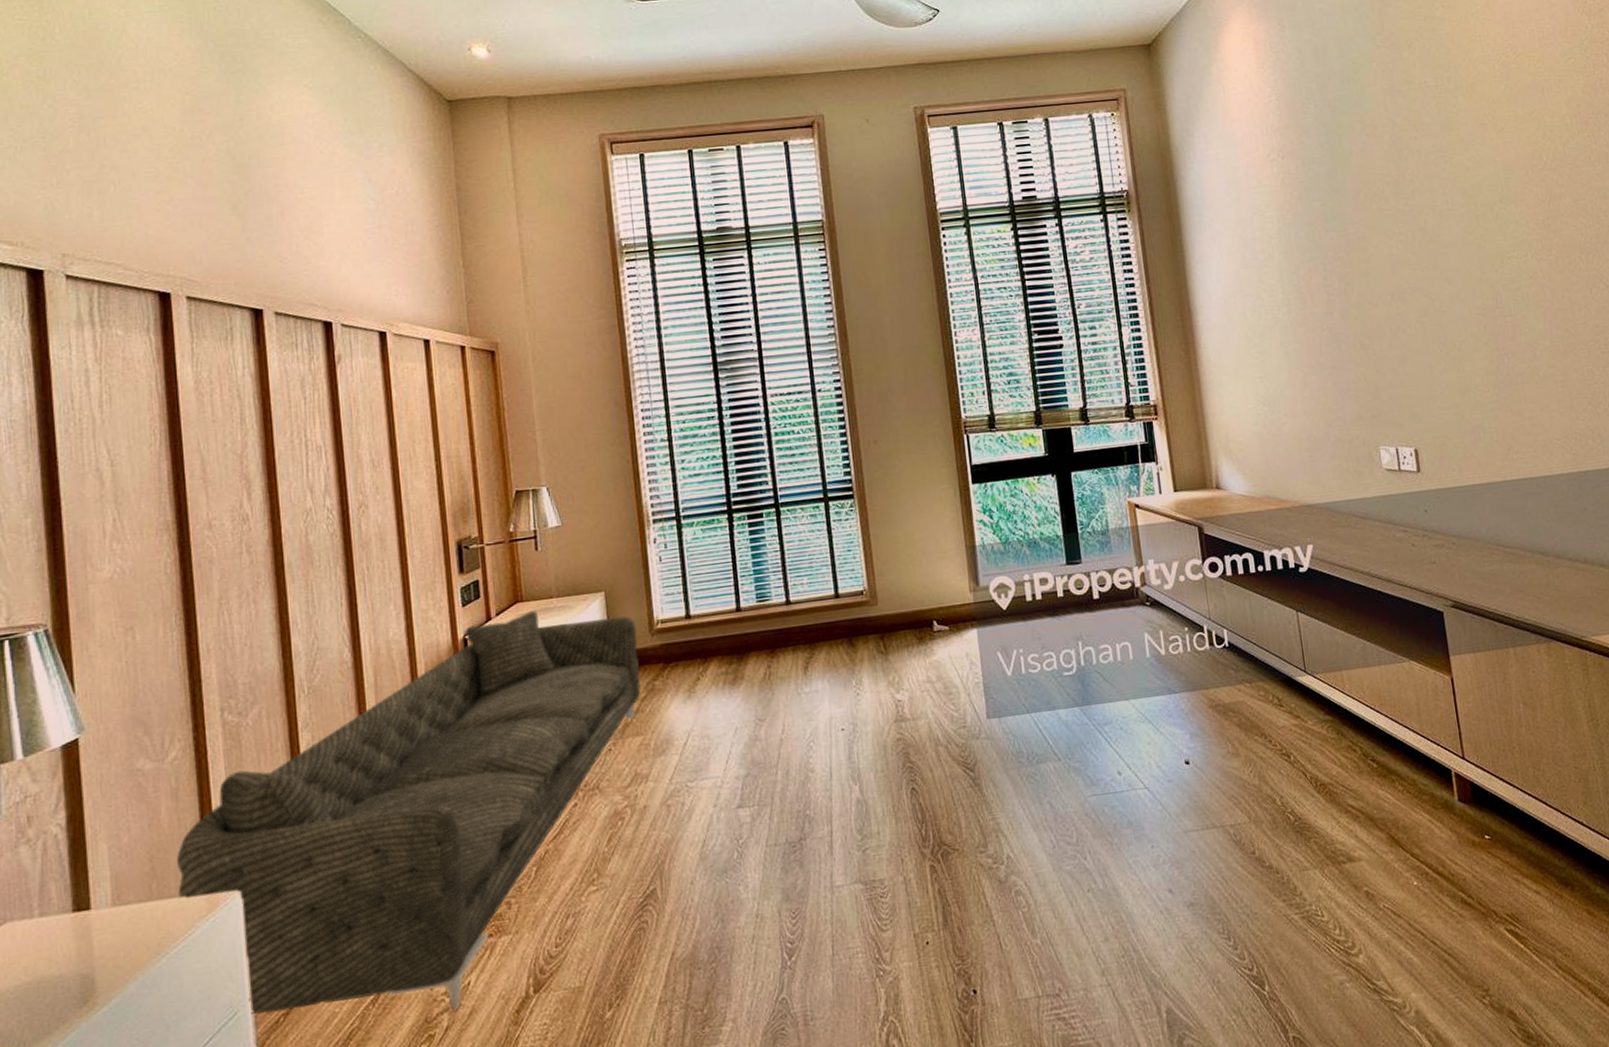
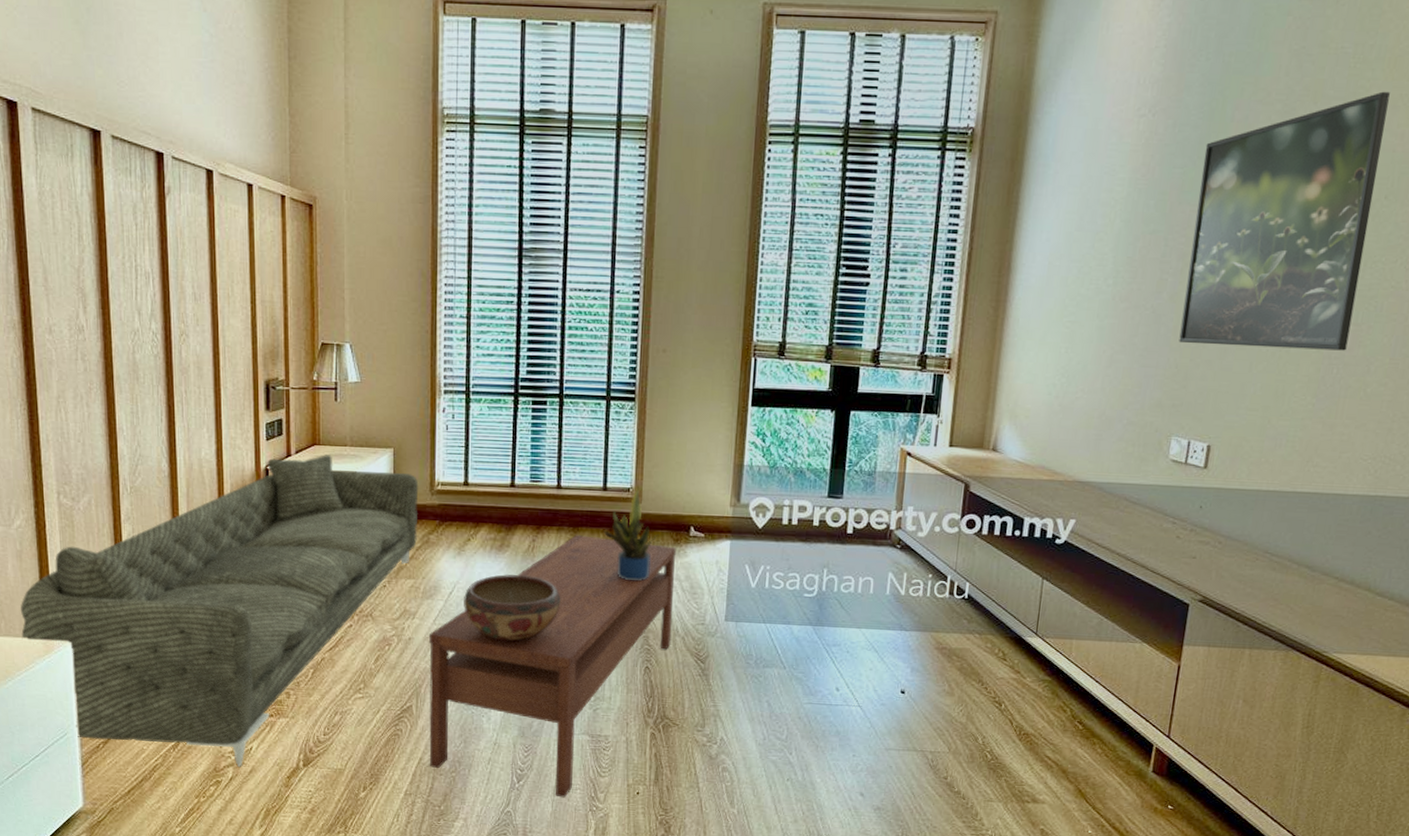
coffee table: none [667,646,935,968] -> present [429,535,677,798]
decorative bowl: none [700,707,809,790] -> present [464,574,561,642]
potted plant: none [842,587,902,693] -> present [603,486,660,581]
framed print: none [1335,113,1510,356] -> present [1179,91,1390,351]

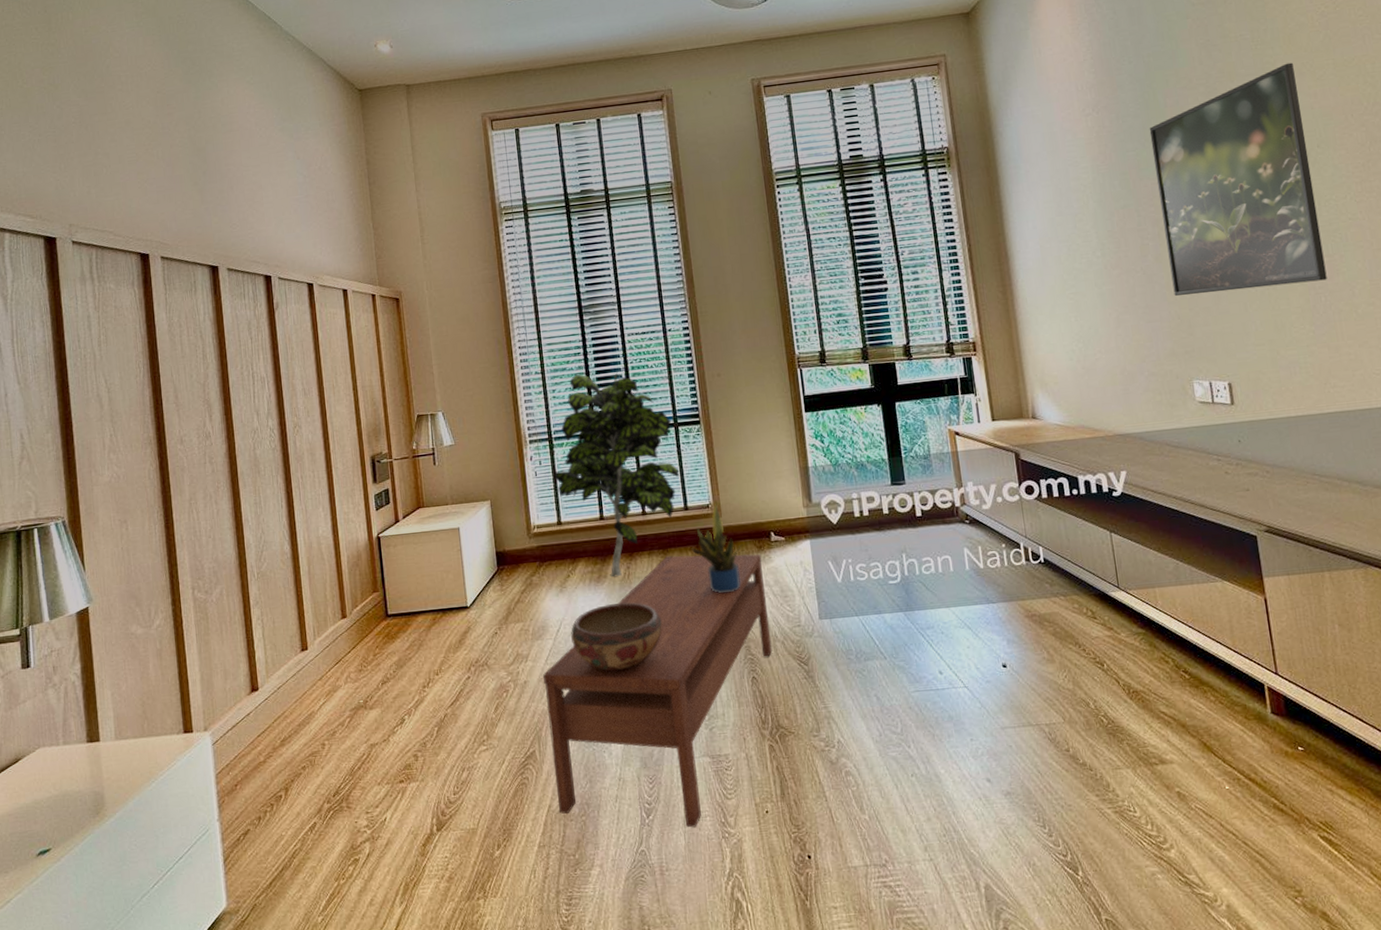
sofa: present [21,455,419,767] -> none [162,515,521,841]
indoor plant: none [466,325,603,548] -> present [553,372,679,577]

